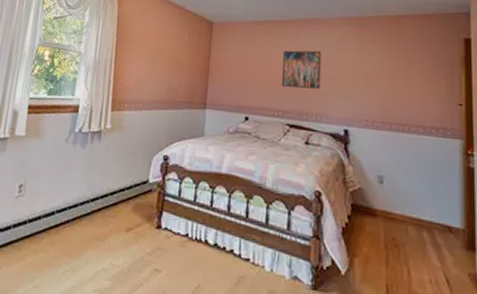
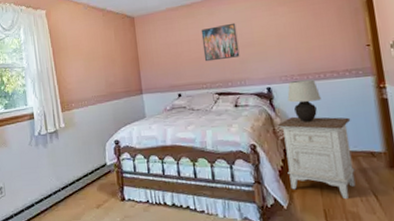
nightstand: none [348,168,431,278] -> present [277,116,356,200]
table lamp: none [365,128,401,178] -> present [287,79,321,122]

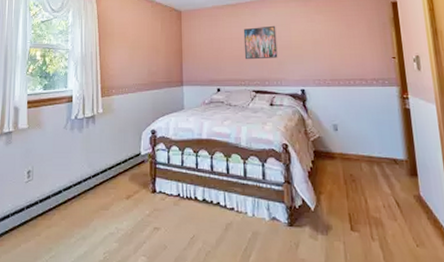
nightstand: present [277,116,356,200] -> none [308,119,379,205]
table lamp: present [287,79,321,122] -> none [319,85,350,126]

